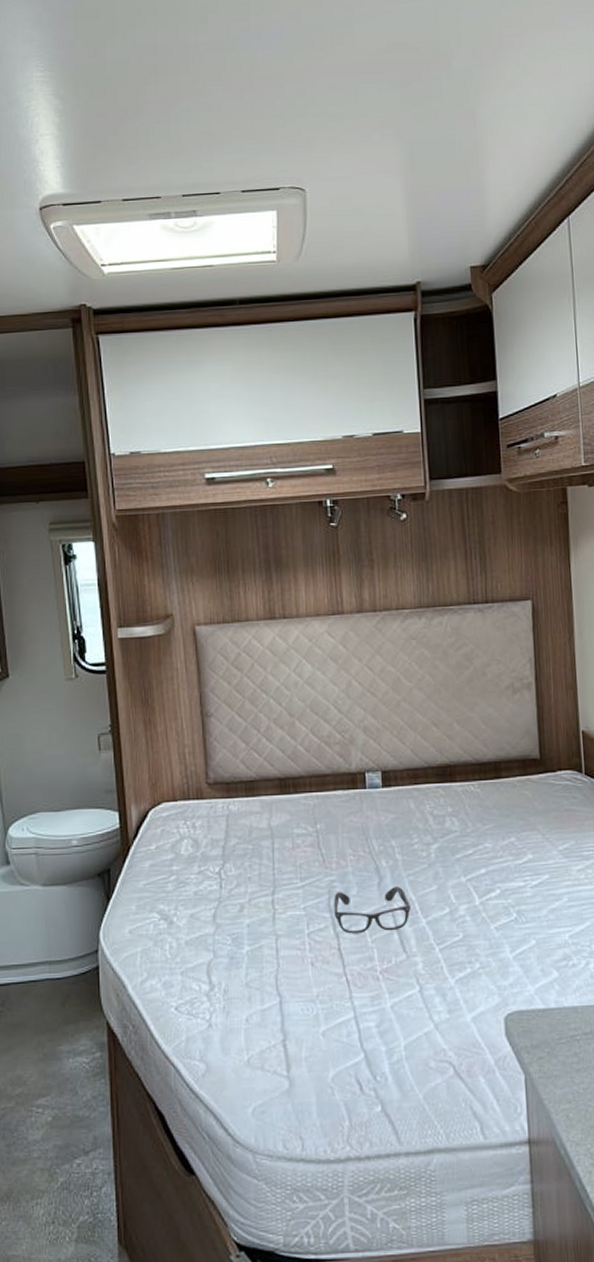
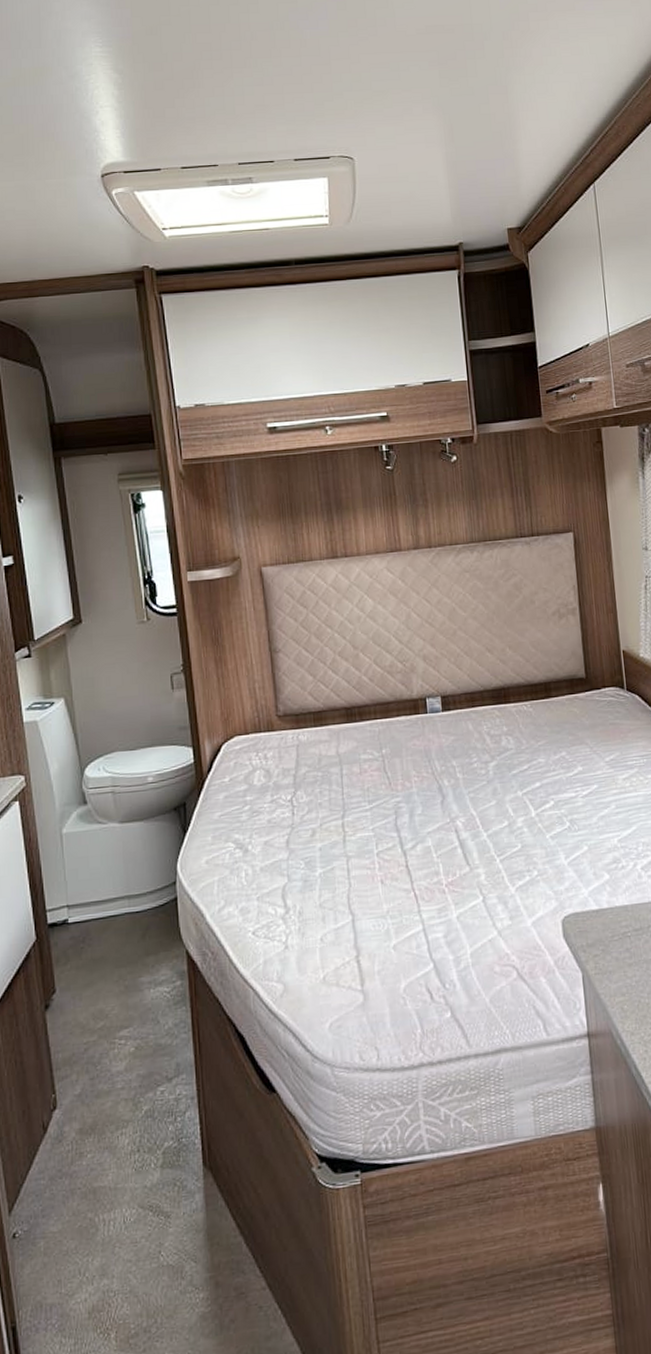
sunglasses: present [333,887,411,934] -> none [400,804,472,851]

